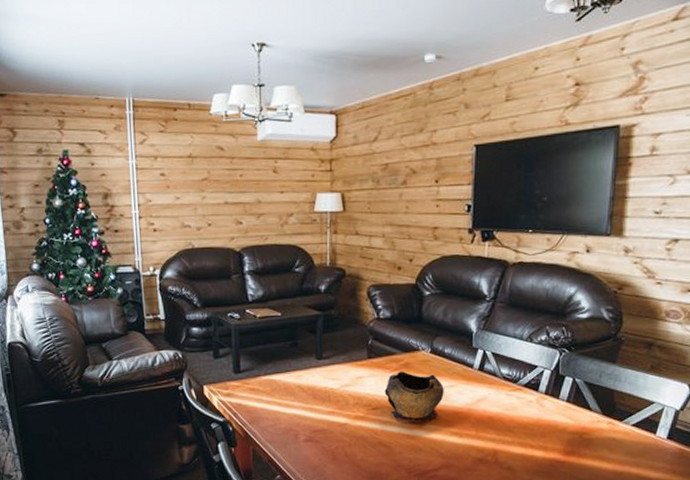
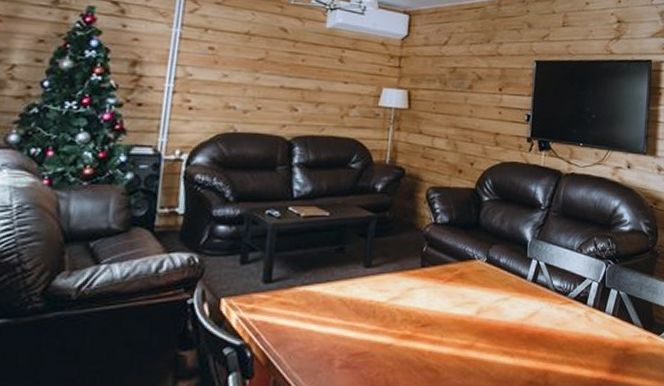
decorative bowl: present [384,370,444,422] -> none [436,281,498,341]

